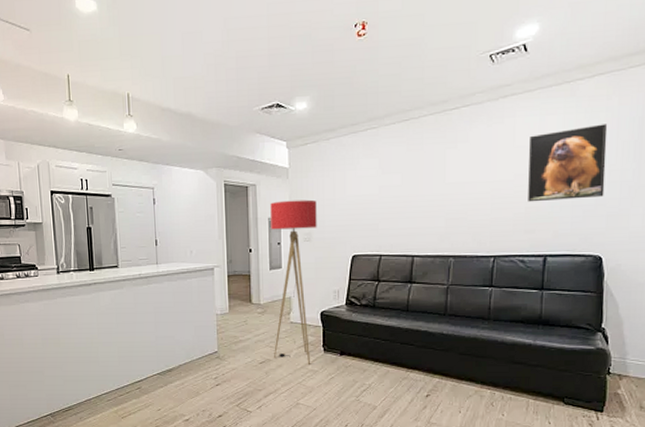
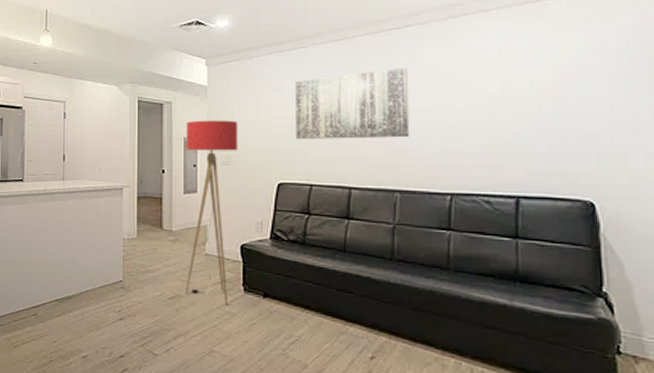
wall art: none [368,144,465,216] -> present [296,67,410,140]
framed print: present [528,124,608,202] -> none [489,48,591,134]

